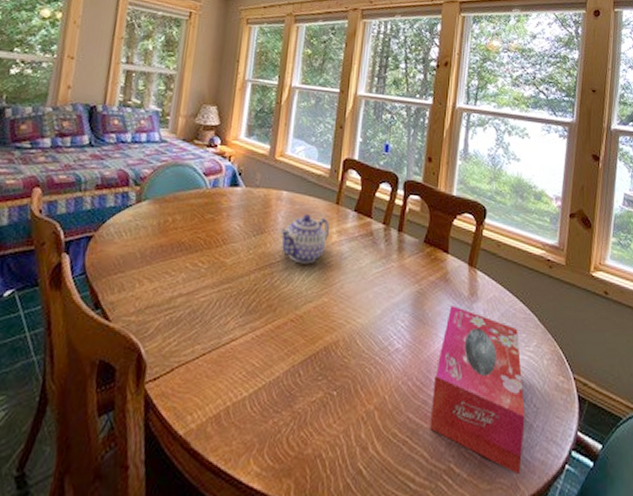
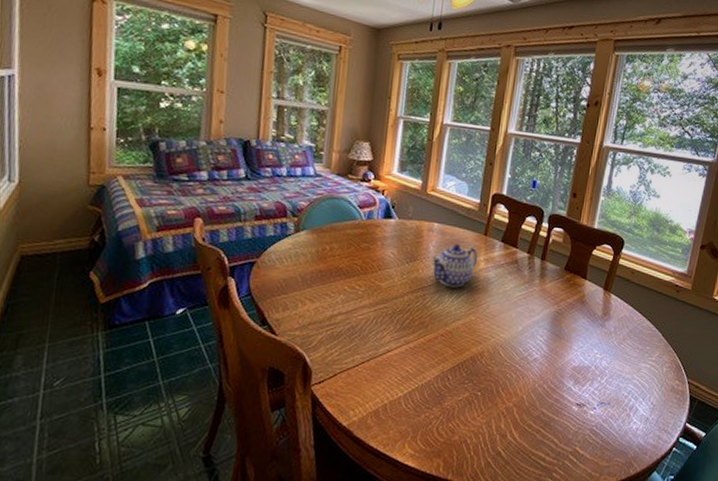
tissue box: present [430,306,525,476] -> none [560,323,644,456]

